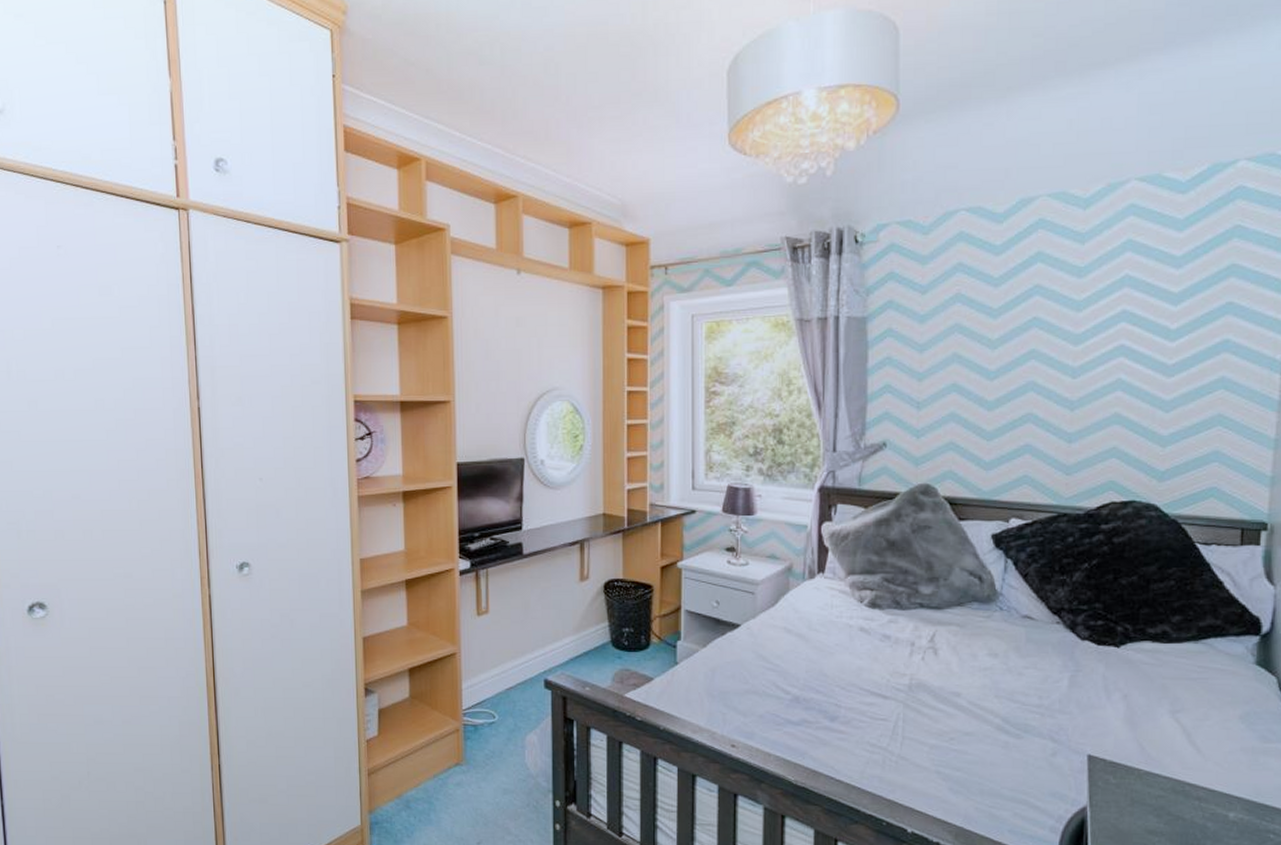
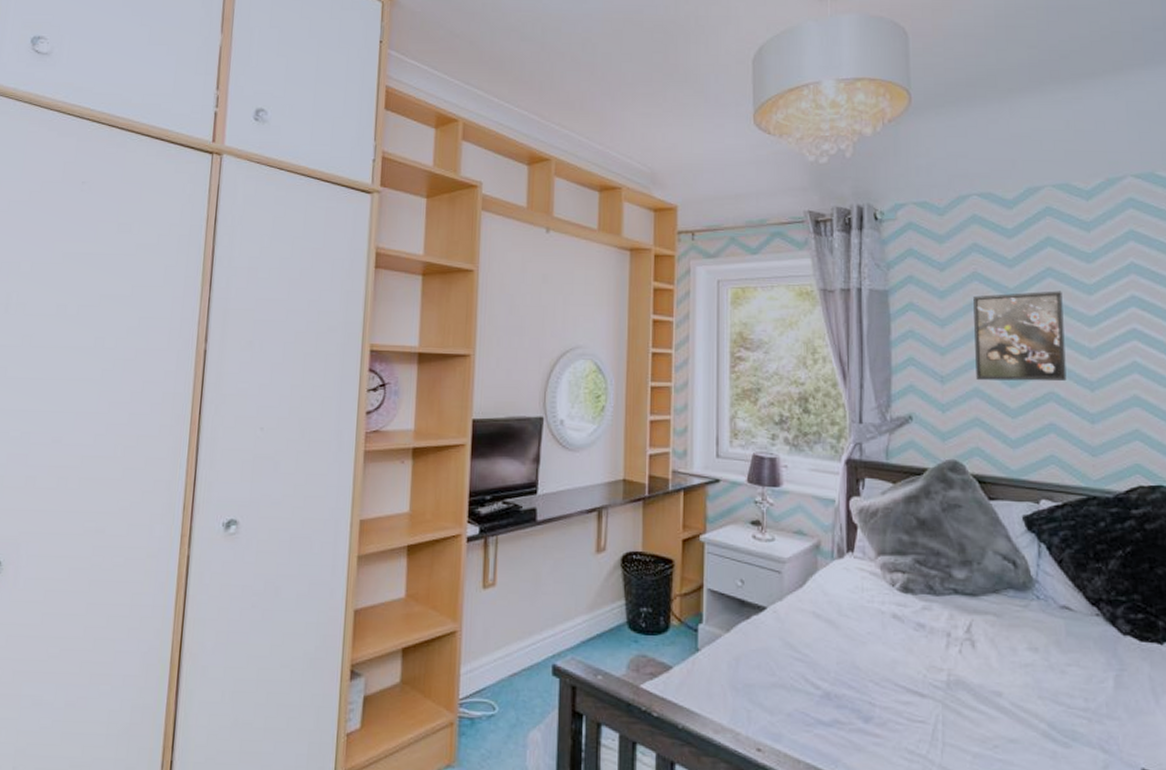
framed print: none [953,309,1049,404] -> present [973,291,1067,382]

